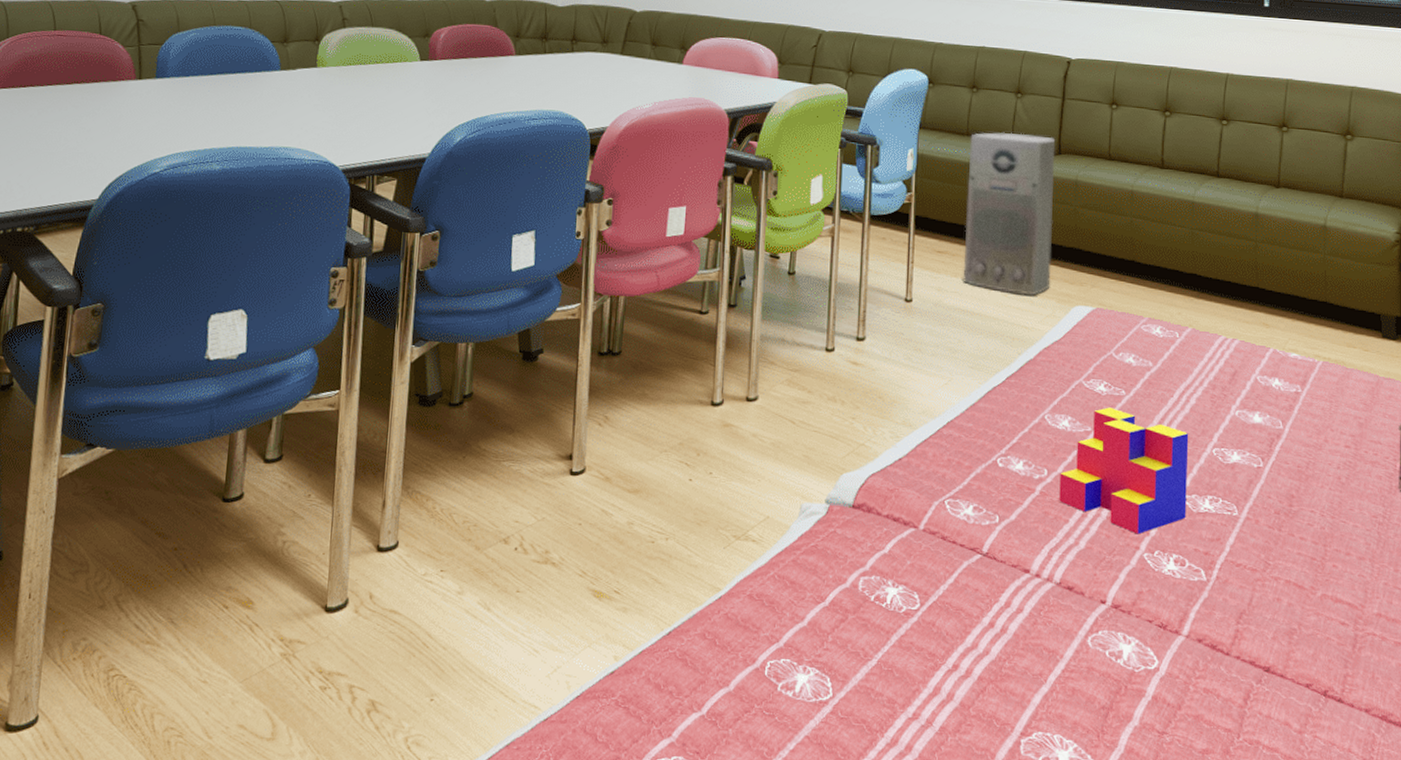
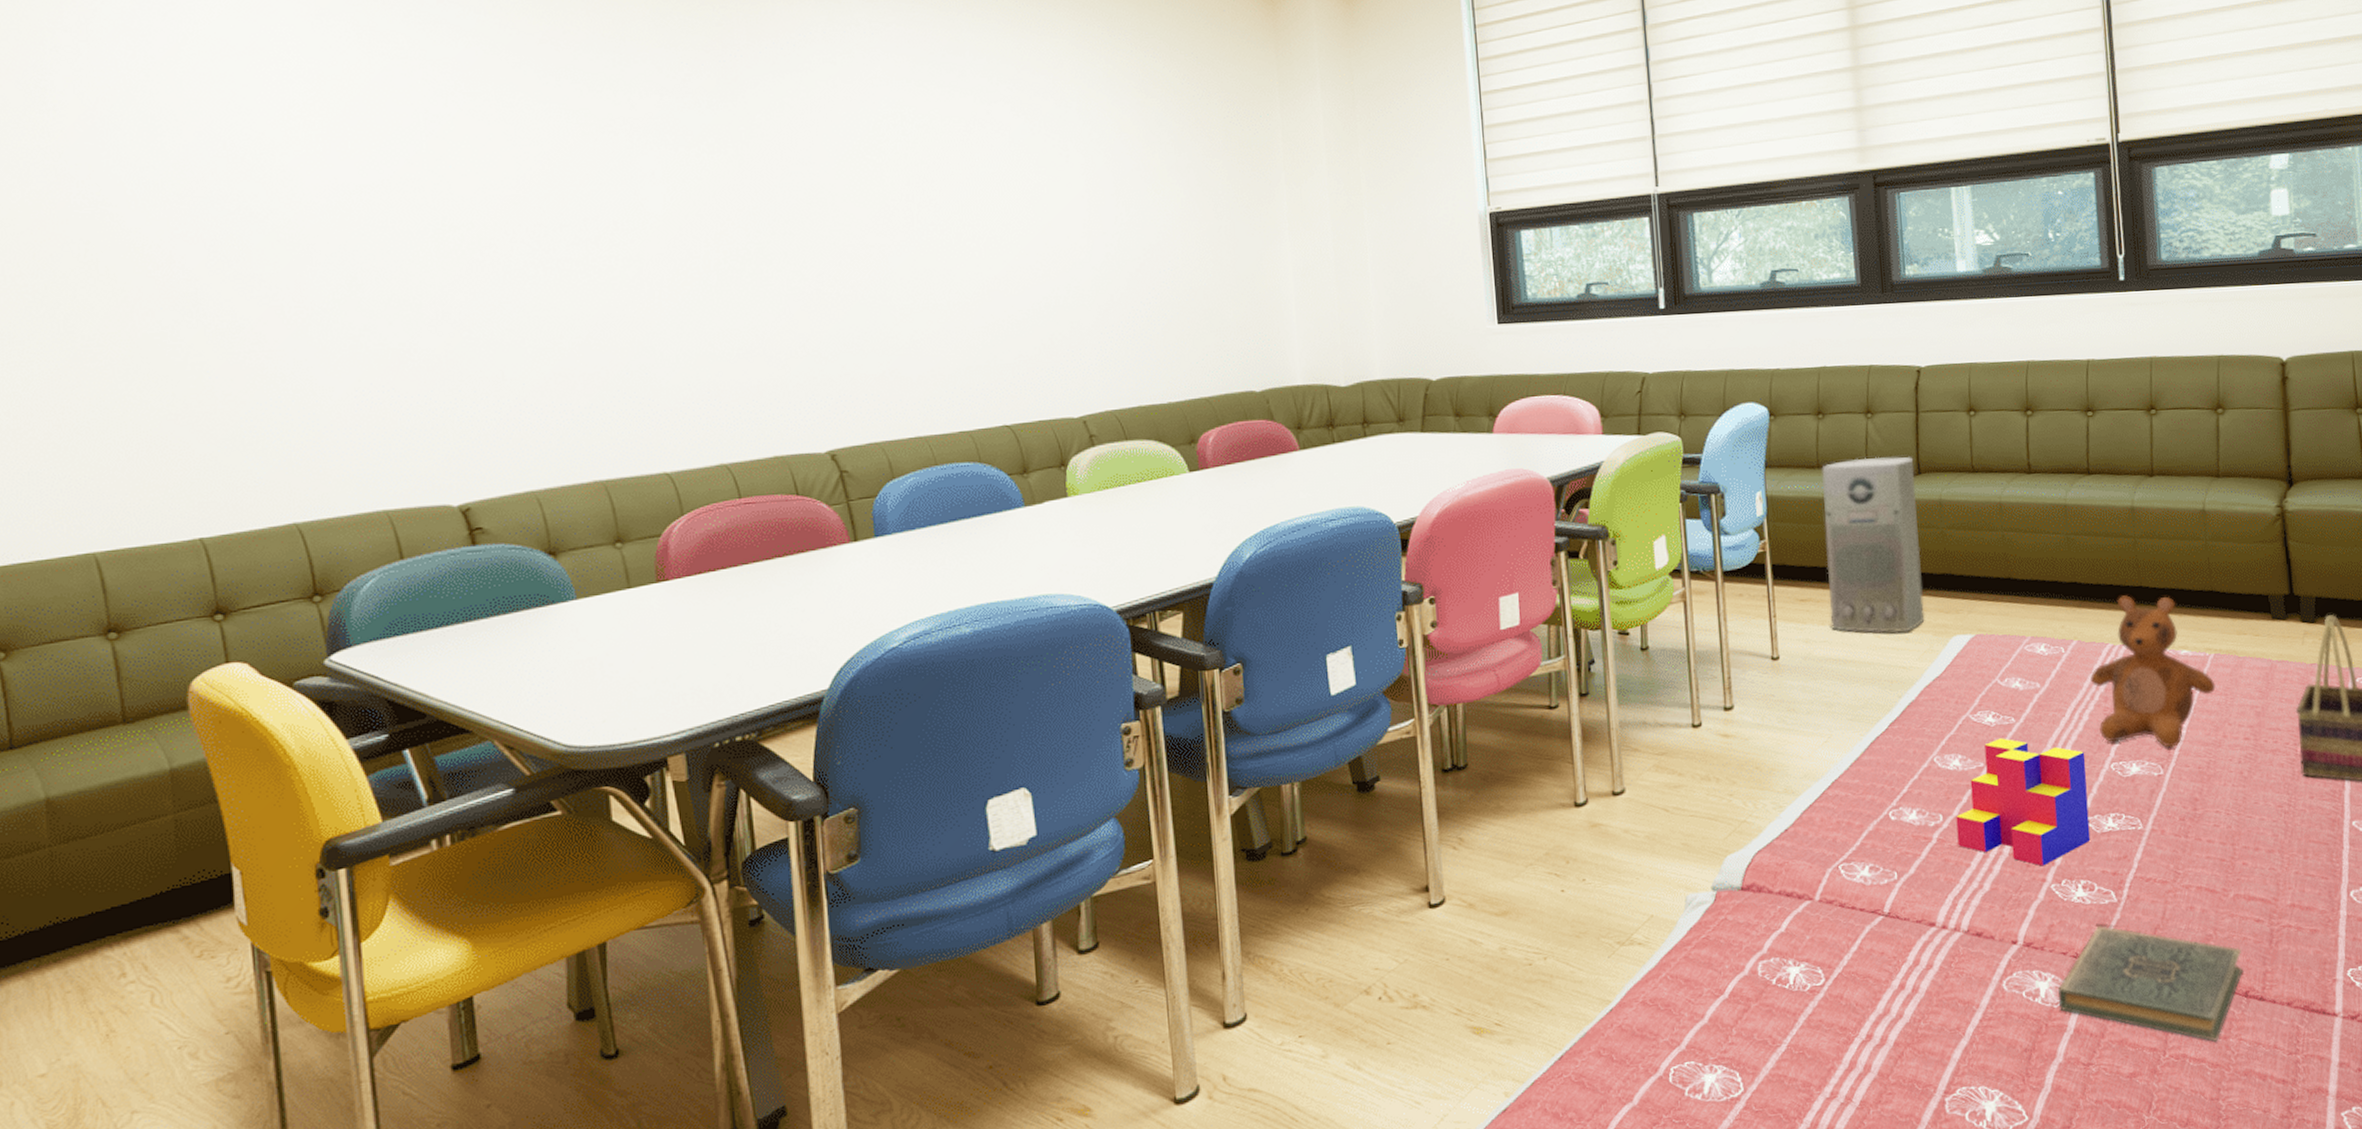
book: none [1139,601,1325,734] -> present [2058,926,2243,1042]
teddy bear: none [1201,293,1321,443] -> present [2090,595,2216,748]

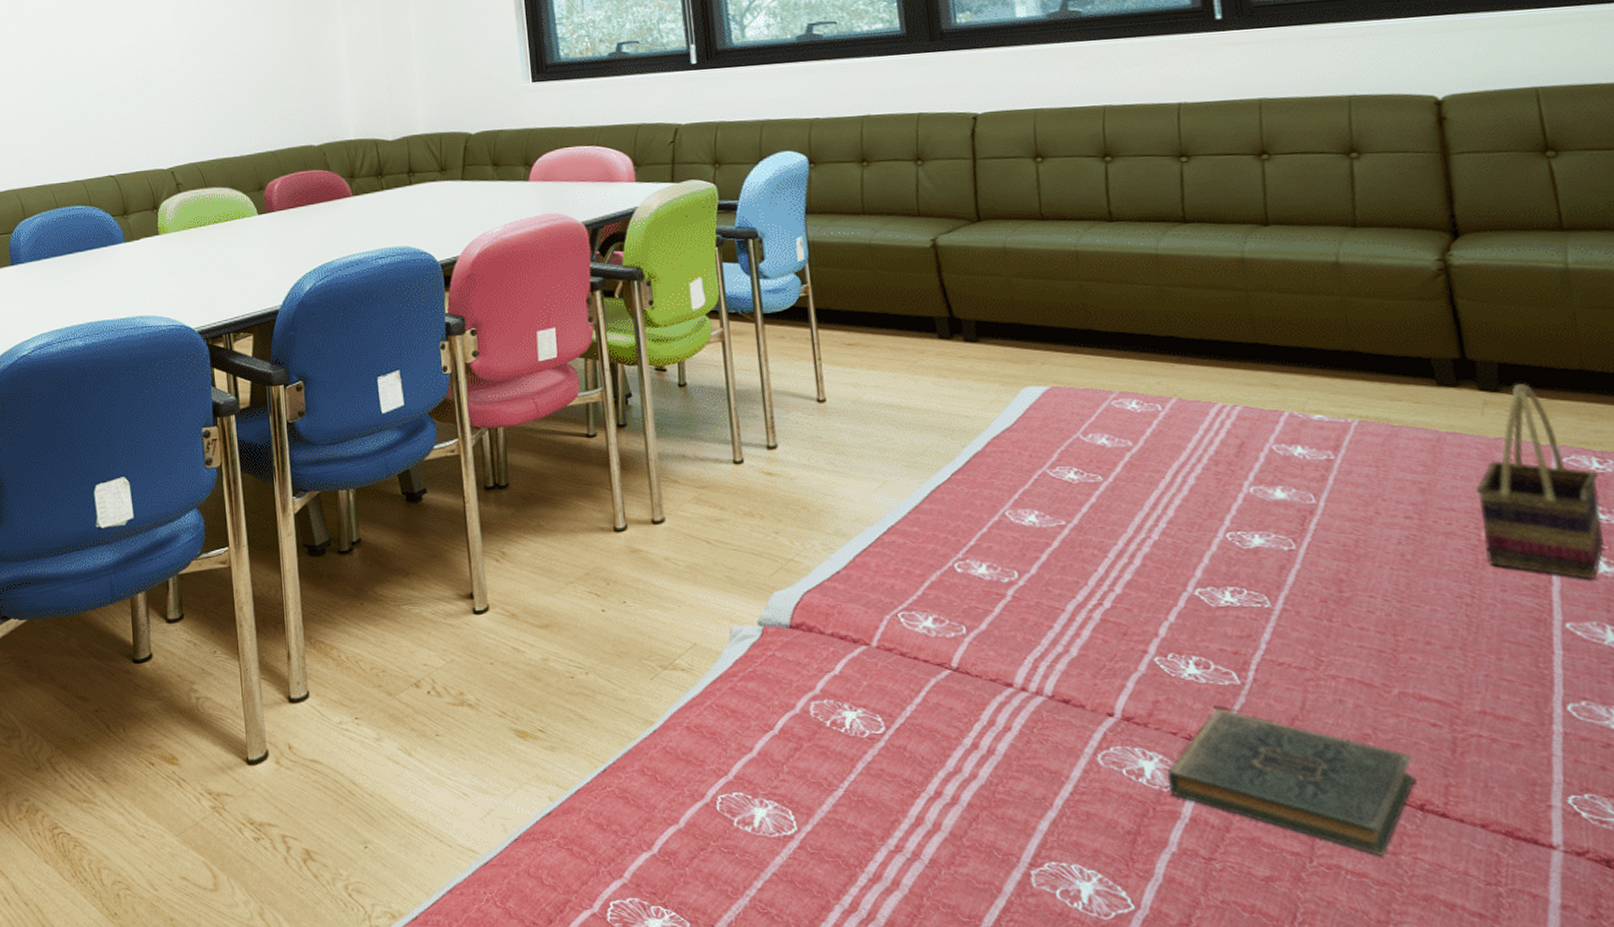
air purifier: present [1822,456,1925,633] -> none [867,203,990,382]
toy blocks: present [1956,738,2091,866] -> none [1034,496,1203,637]
teddy bear: present [2090,595,2216,748] -> none [1196,352,1363,520]

